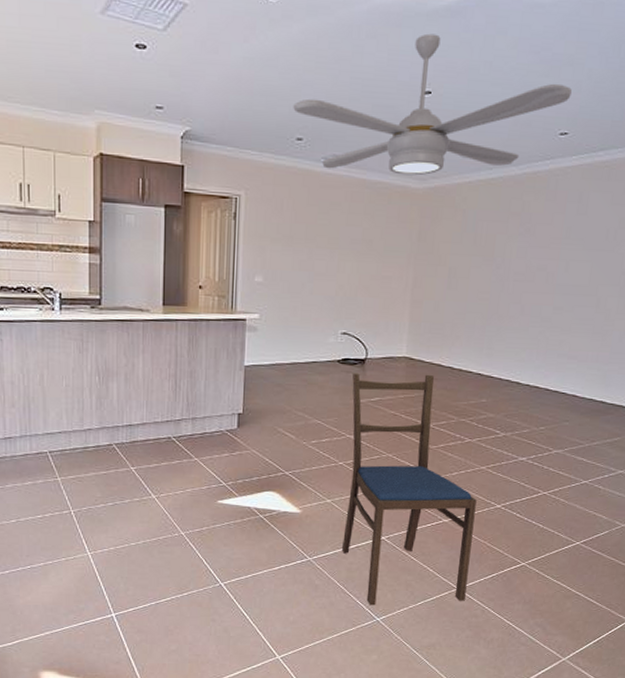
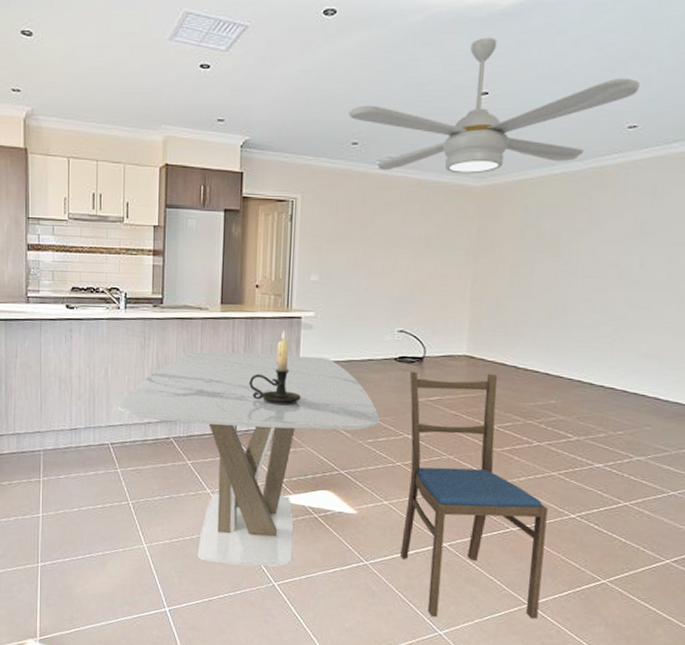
dining table: none [55,355,324,568] -> present [118,351,380,567]
candle holder: none [194,331,246,409] -> present [249,329,301,406]

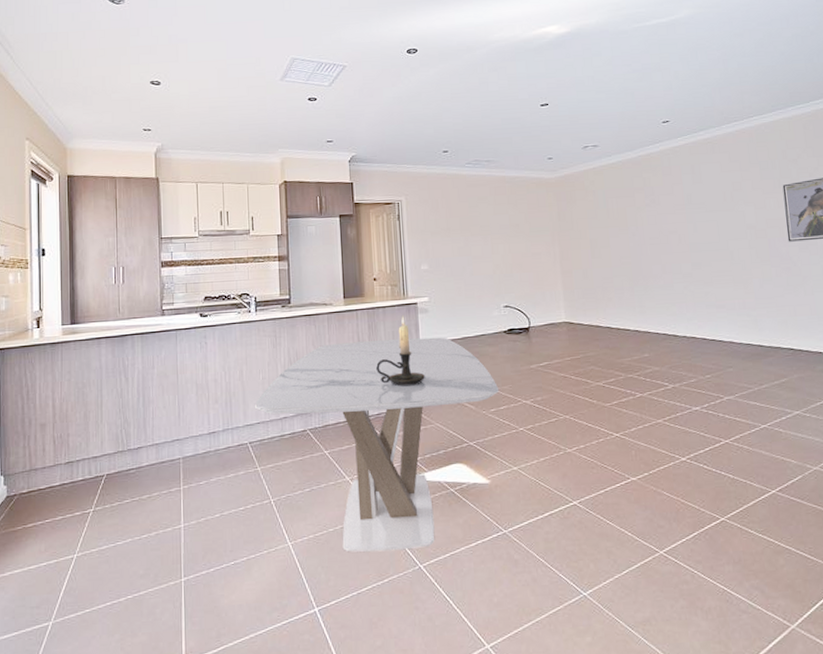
ceiling fan: present [348,37,640,174] -> none [437,62,665,172]
dining chair: present [400,371,548,619] -> none [520,335,671,579]

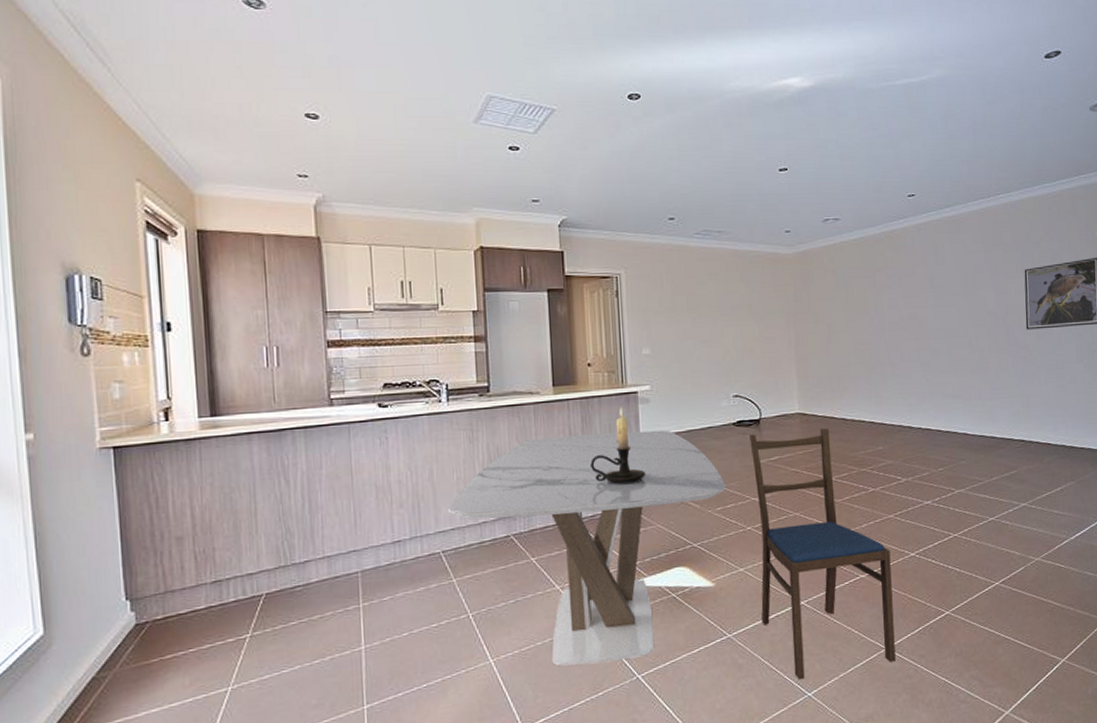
dining chair: none [520,335,671,579] -> present [749,427,896,680]

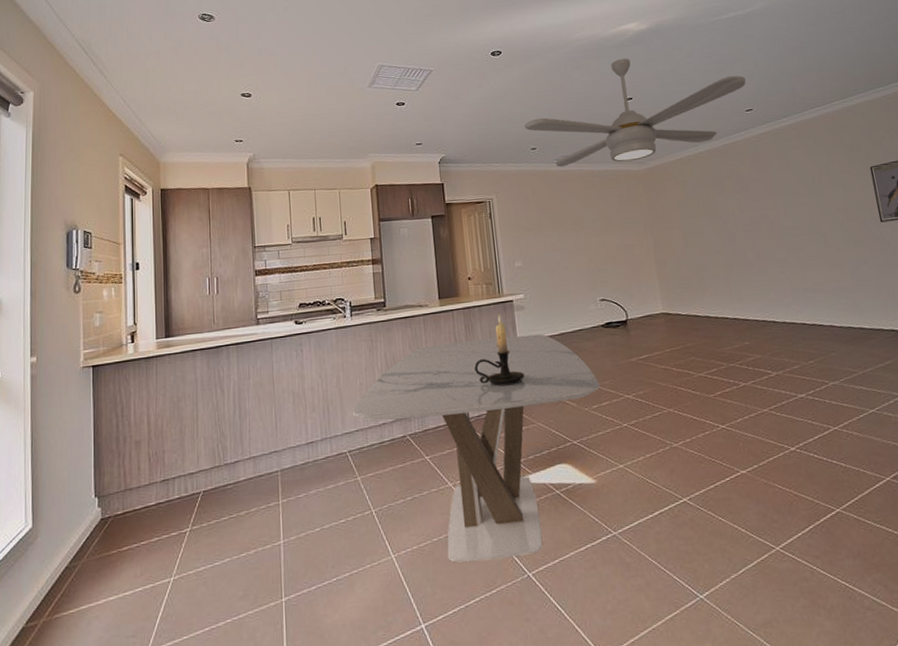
ceiling fan: none [662,120,912,243] -> present [524,58,746,167]
dining chair: present [749,427,896,680] -> none [618,325,789,581]

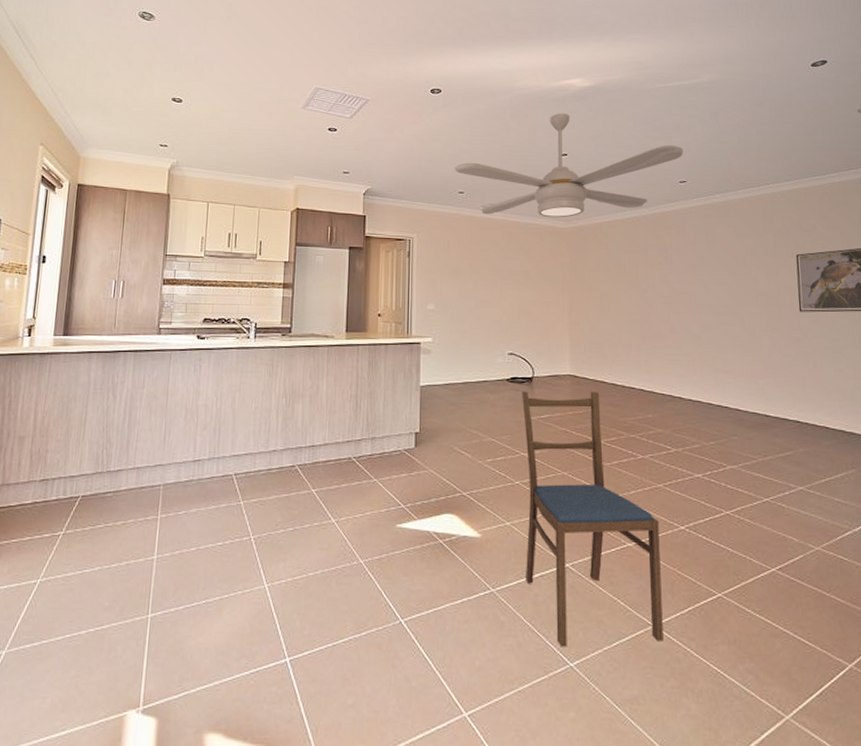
dining table: present [352,334,601,563] -> none [243,377,498,602]
candle holder: present [474,313,525,387] -> none [373,354,422,428]
dining chair: none [618,325,789,581] -> present [522,391,664,647]

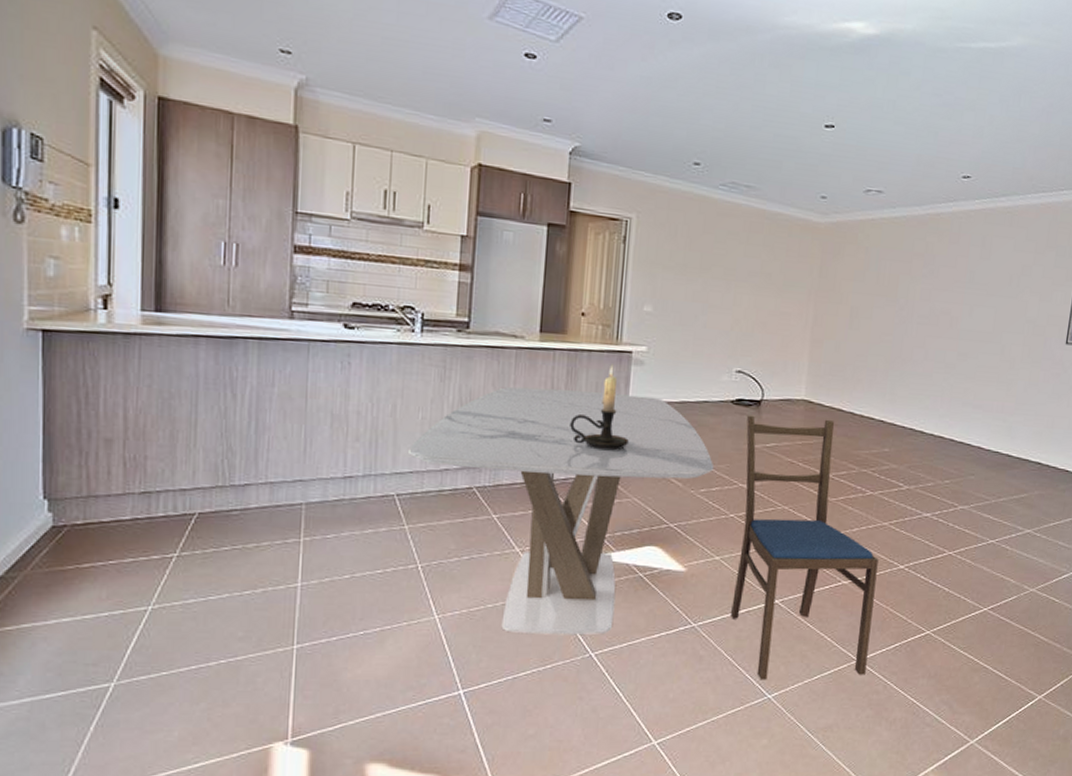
dining table: none [243,377,498,602] -> present [407,386,714,635]
candle holder: none [373,354,422,428] -> present [570,364,629,451]
ceiling fan: present [455,113,683,218] -> none [691,67,974,210]

